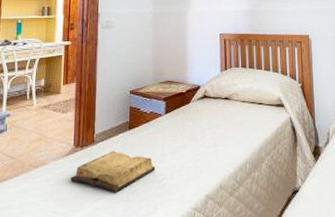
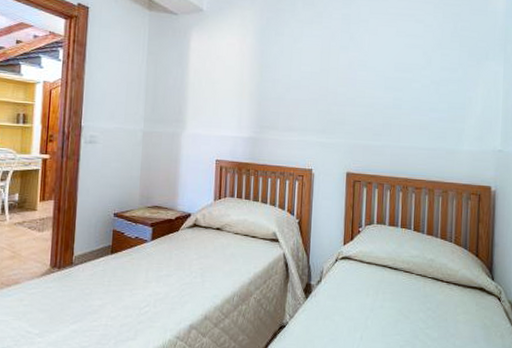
diary: present [70,151,156,193] -> none [46,274,138,317]

